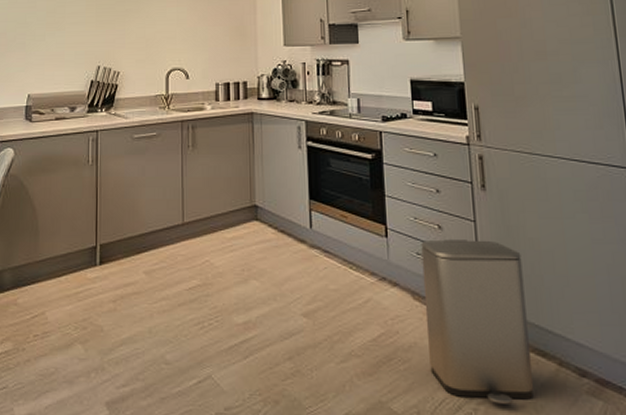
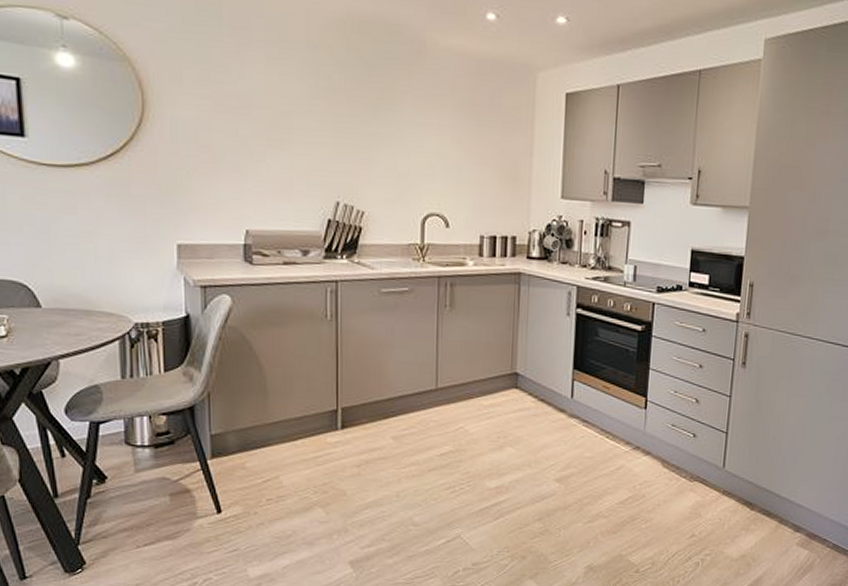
pedal bin: present [421,239,534,404] -> none [669,413,766,554]

